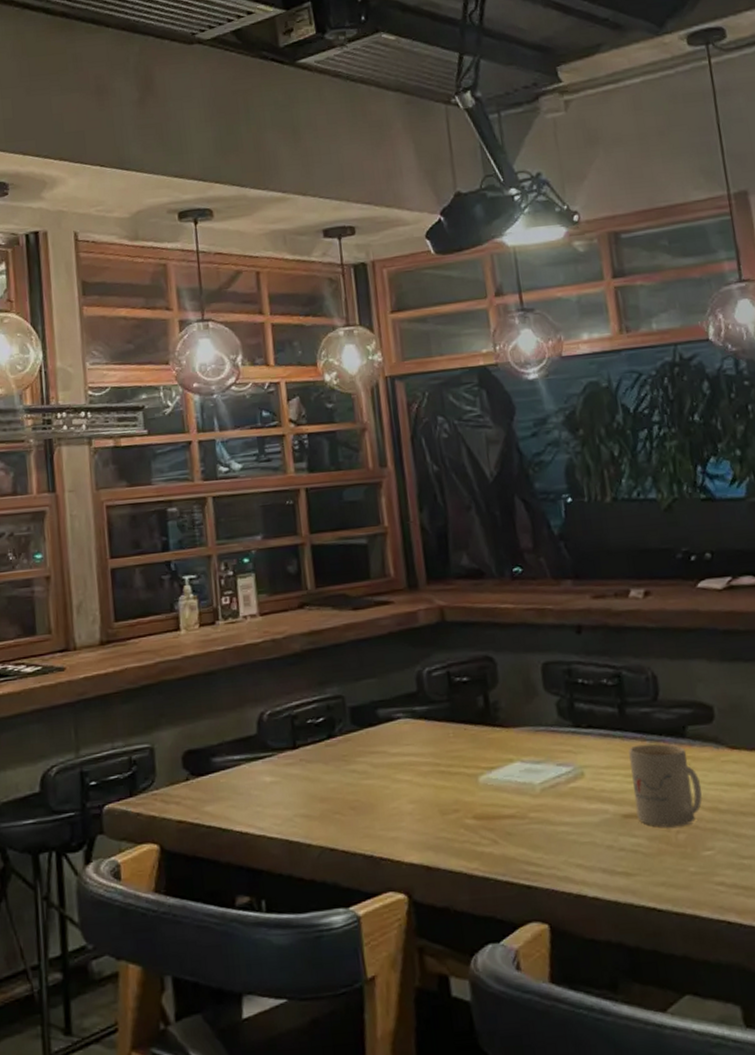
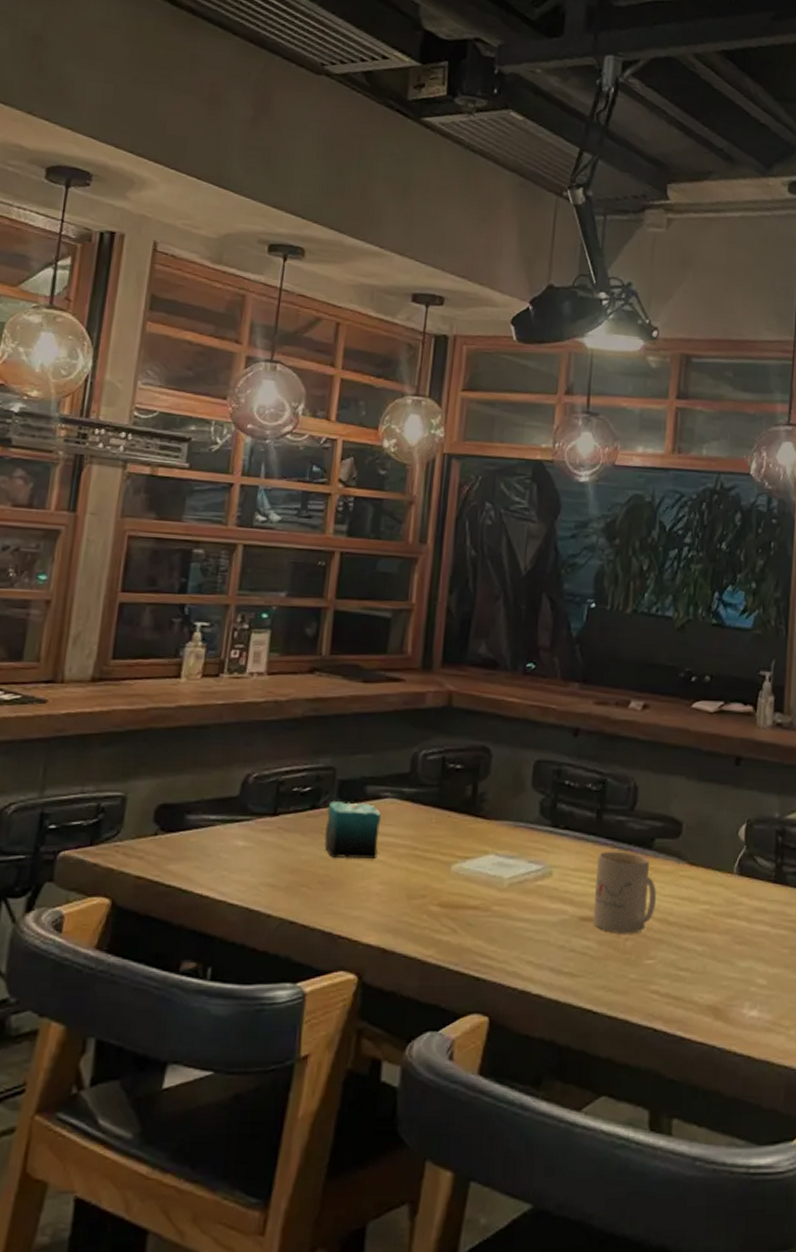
candle: none [344,726,402,783] -> present [324,802,382,860]

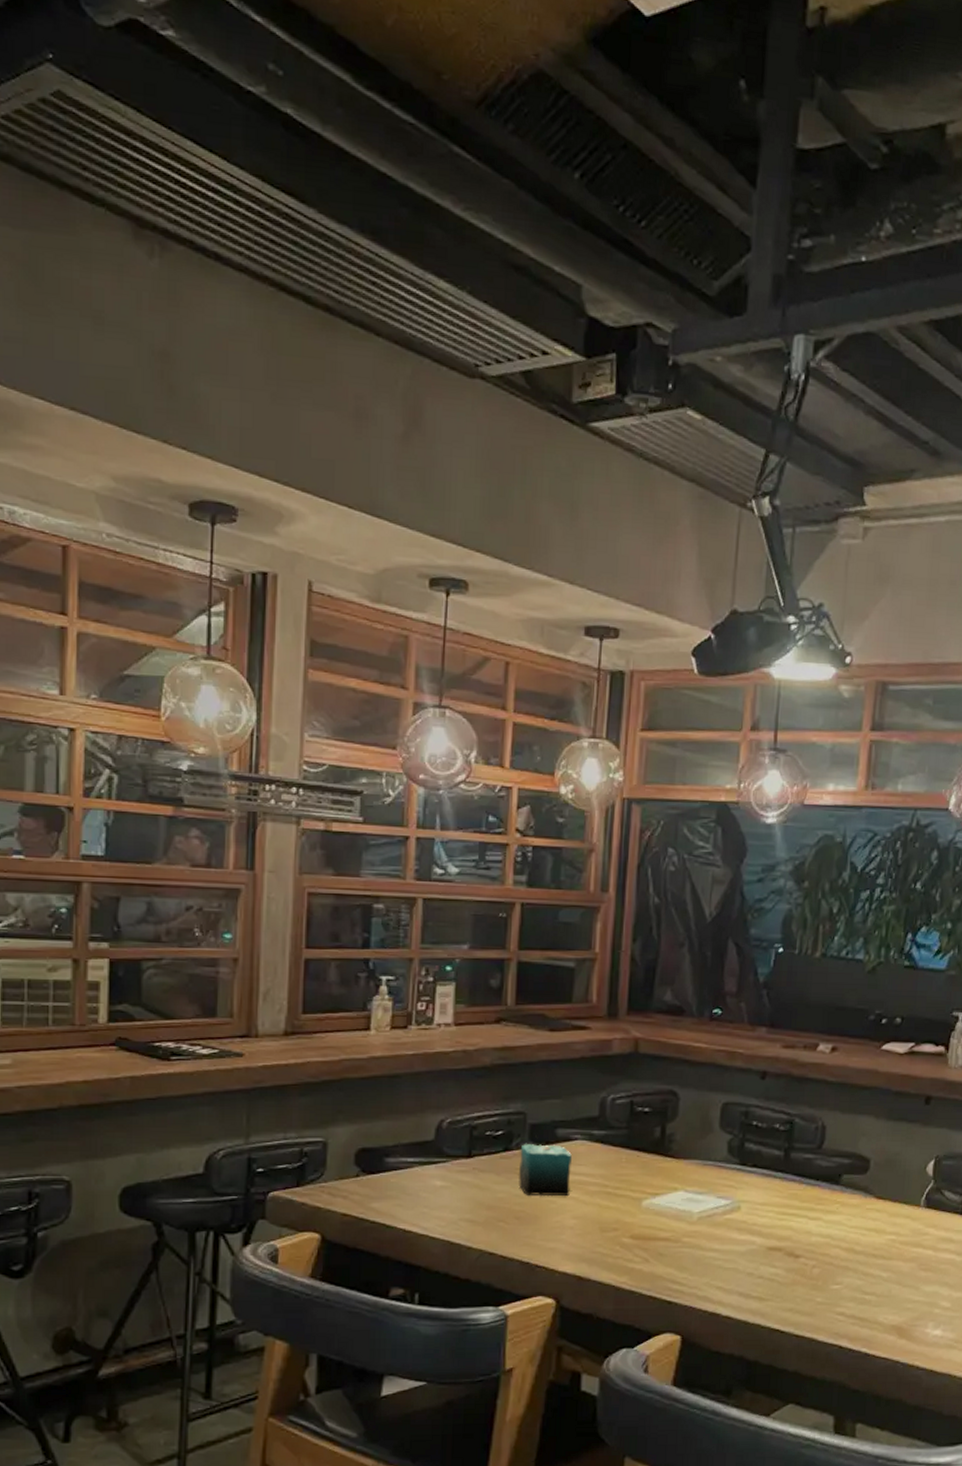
mug: present [592,851,657,934] -> none [780,1187,844,1262]

